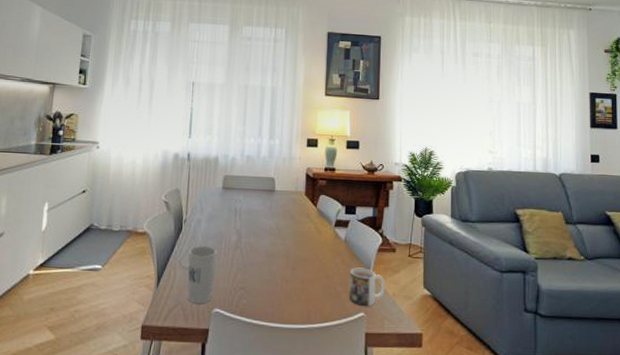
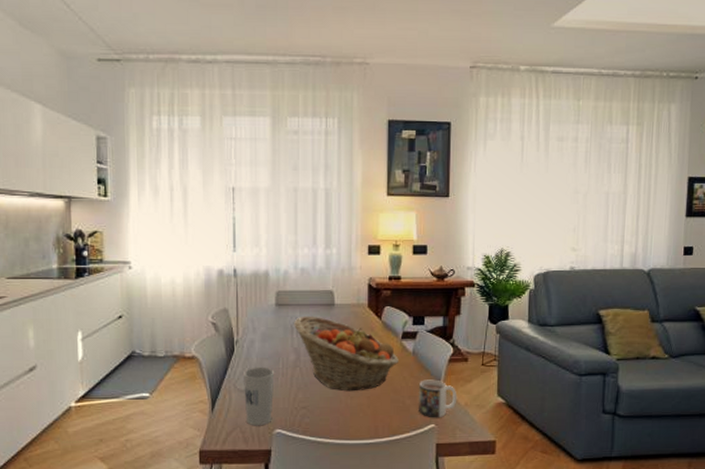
fruit basket: none [237,200,333,275] -> present [293,316,400,392]

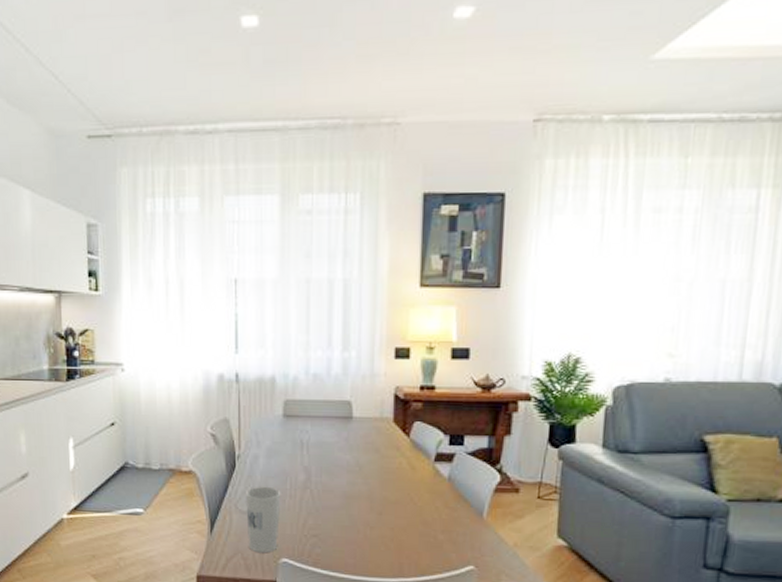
fruit basket: present [293,316,400,392] -> none [303,429,432,521]
mug: present [419,379,457,418] -> none [454,512,504,559]

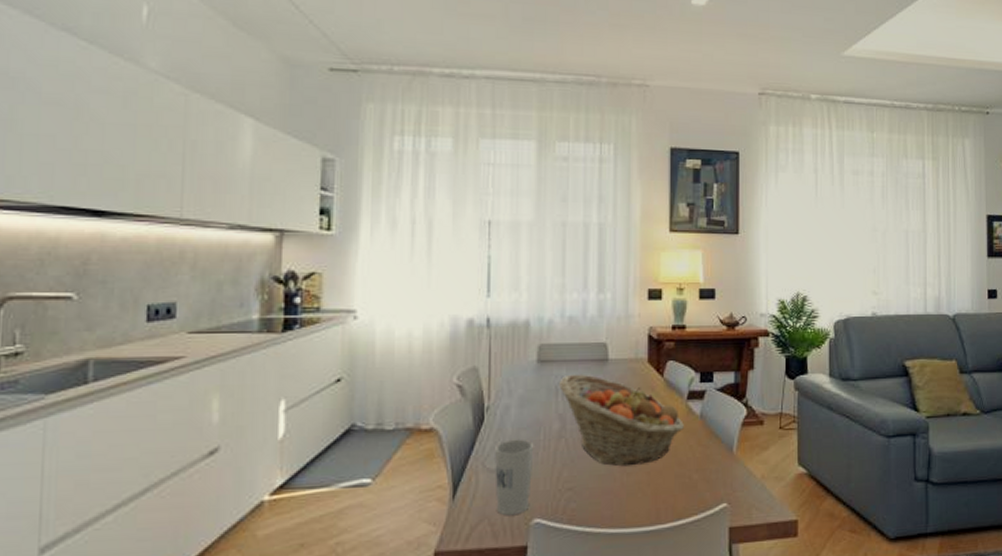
fruit basket: none [303,429,432,521] -> present [558,374,685,467]

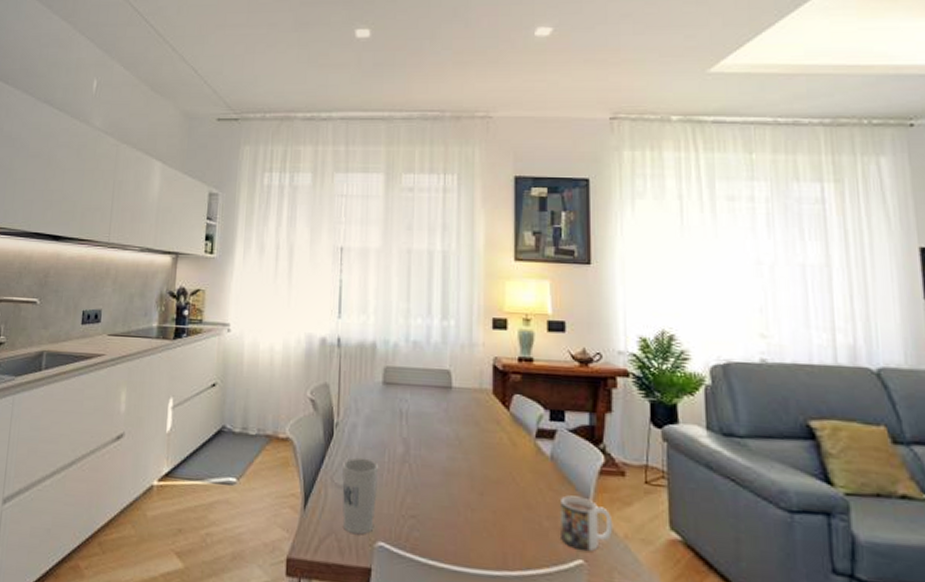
fruit basket: present [558,374,685,467] -> none [402,399,534,502]
mug: none [708,448,753,496] -> present [561,495,613,552]

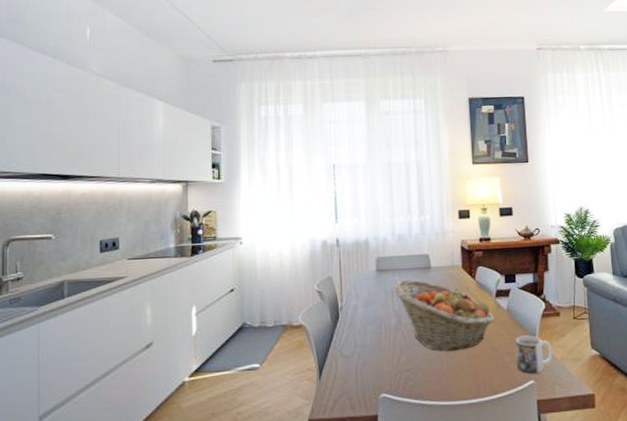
cup: present [342,457,379,535] -> none [349,331,378,392]
fruit basket: none [402,399,534,502] -> present [393,279,496,352]

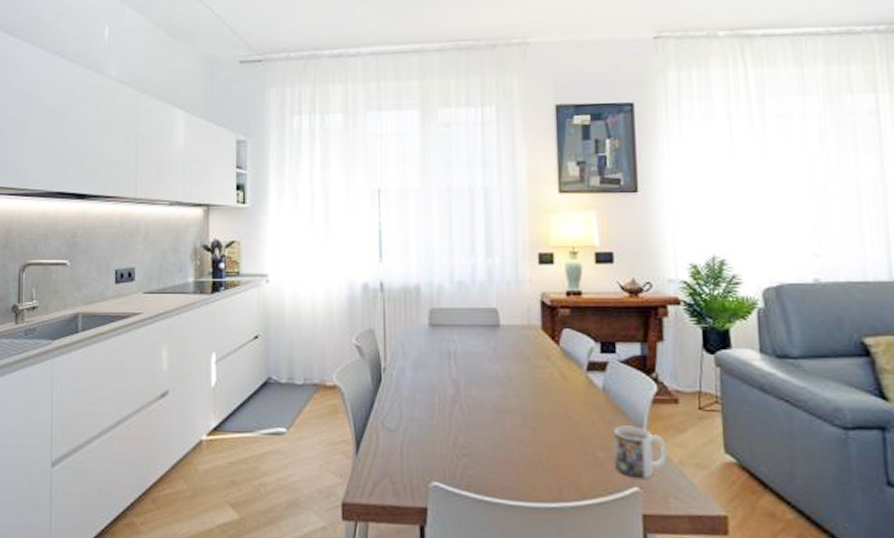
fruit basket: present [393,279,496,352] -> none [450,339,586,437]

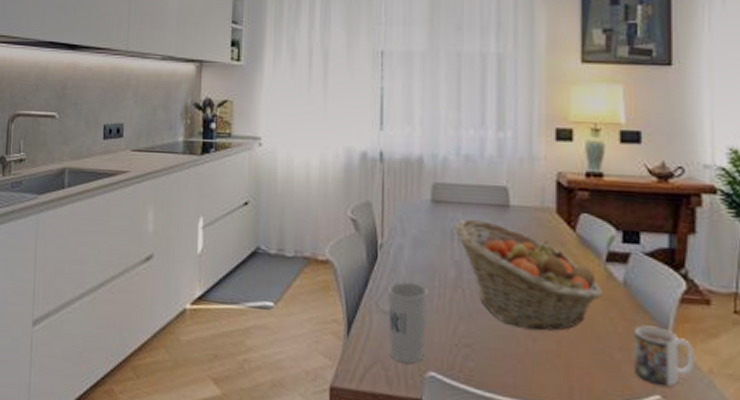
cup: none [393,401,430,476] -> present [388,281,429,364]
fruit basket: none [450,339,586,437] -> present [453,218,604,331]

